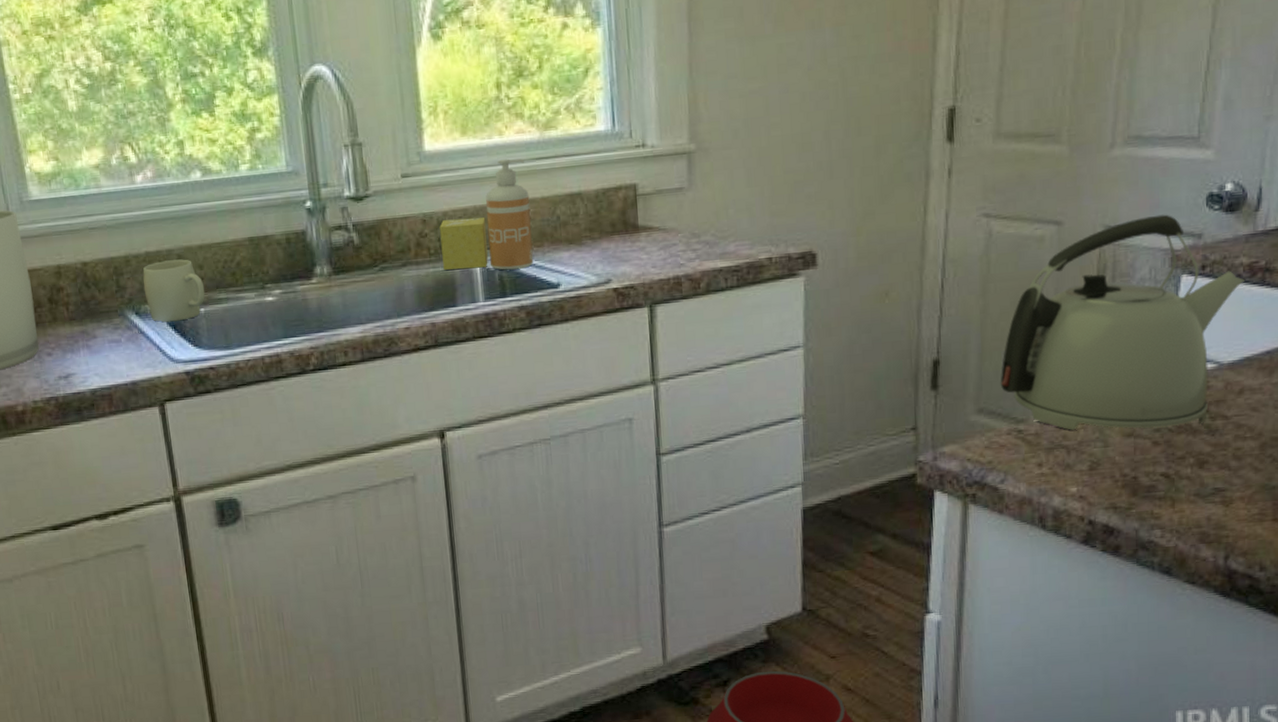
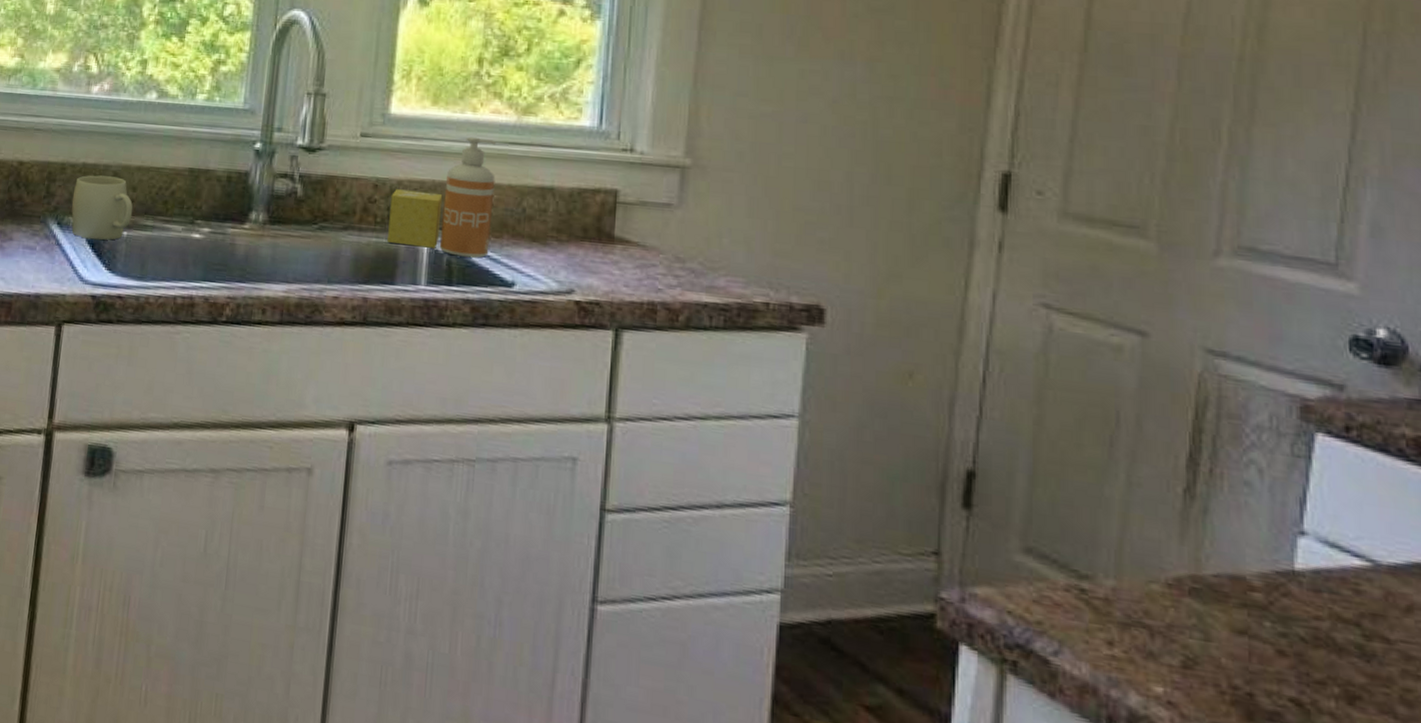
kettle: present [1000,214,1246,430] -> none [1057,348,1410,641]

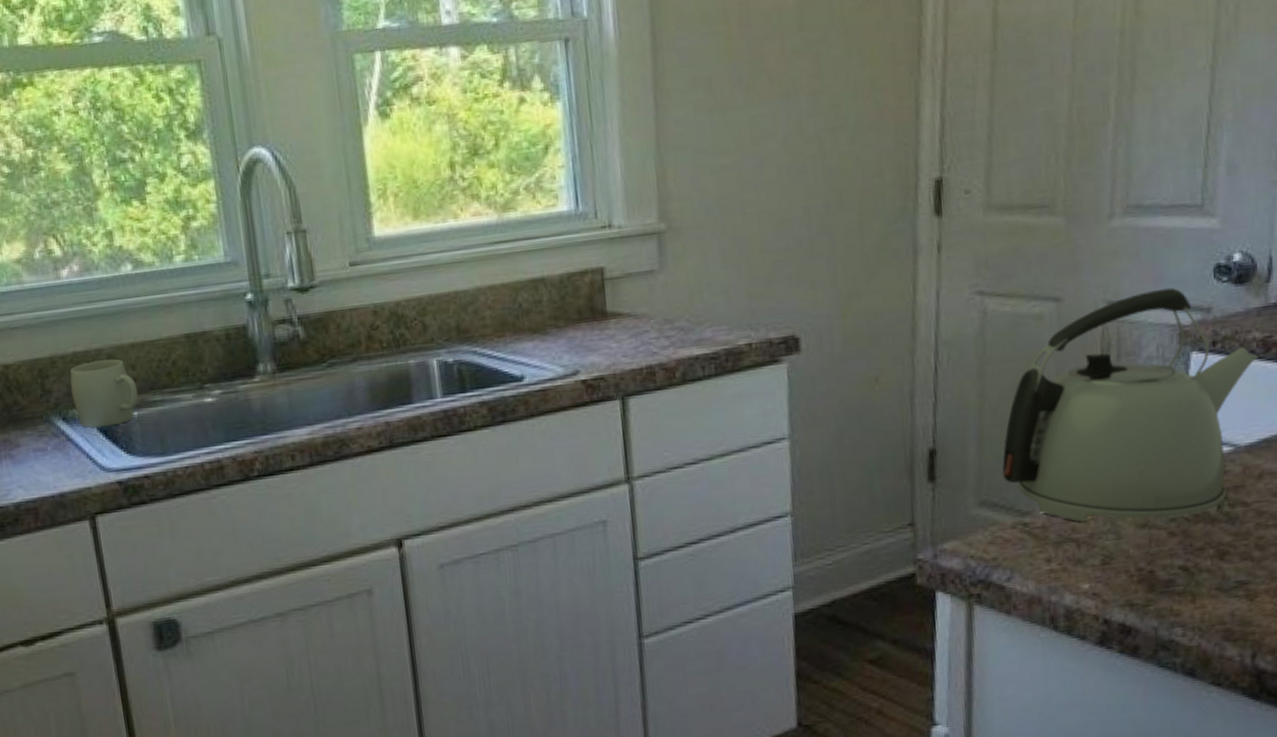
sponge: present [387,189,443,248] -> none [392,306,446,365]
soap dispenser: present [440,137,497,258] -> none [441,243,495,364]
kettle: none [1057,348,1410,641] -> present [1002,287,1260,522]

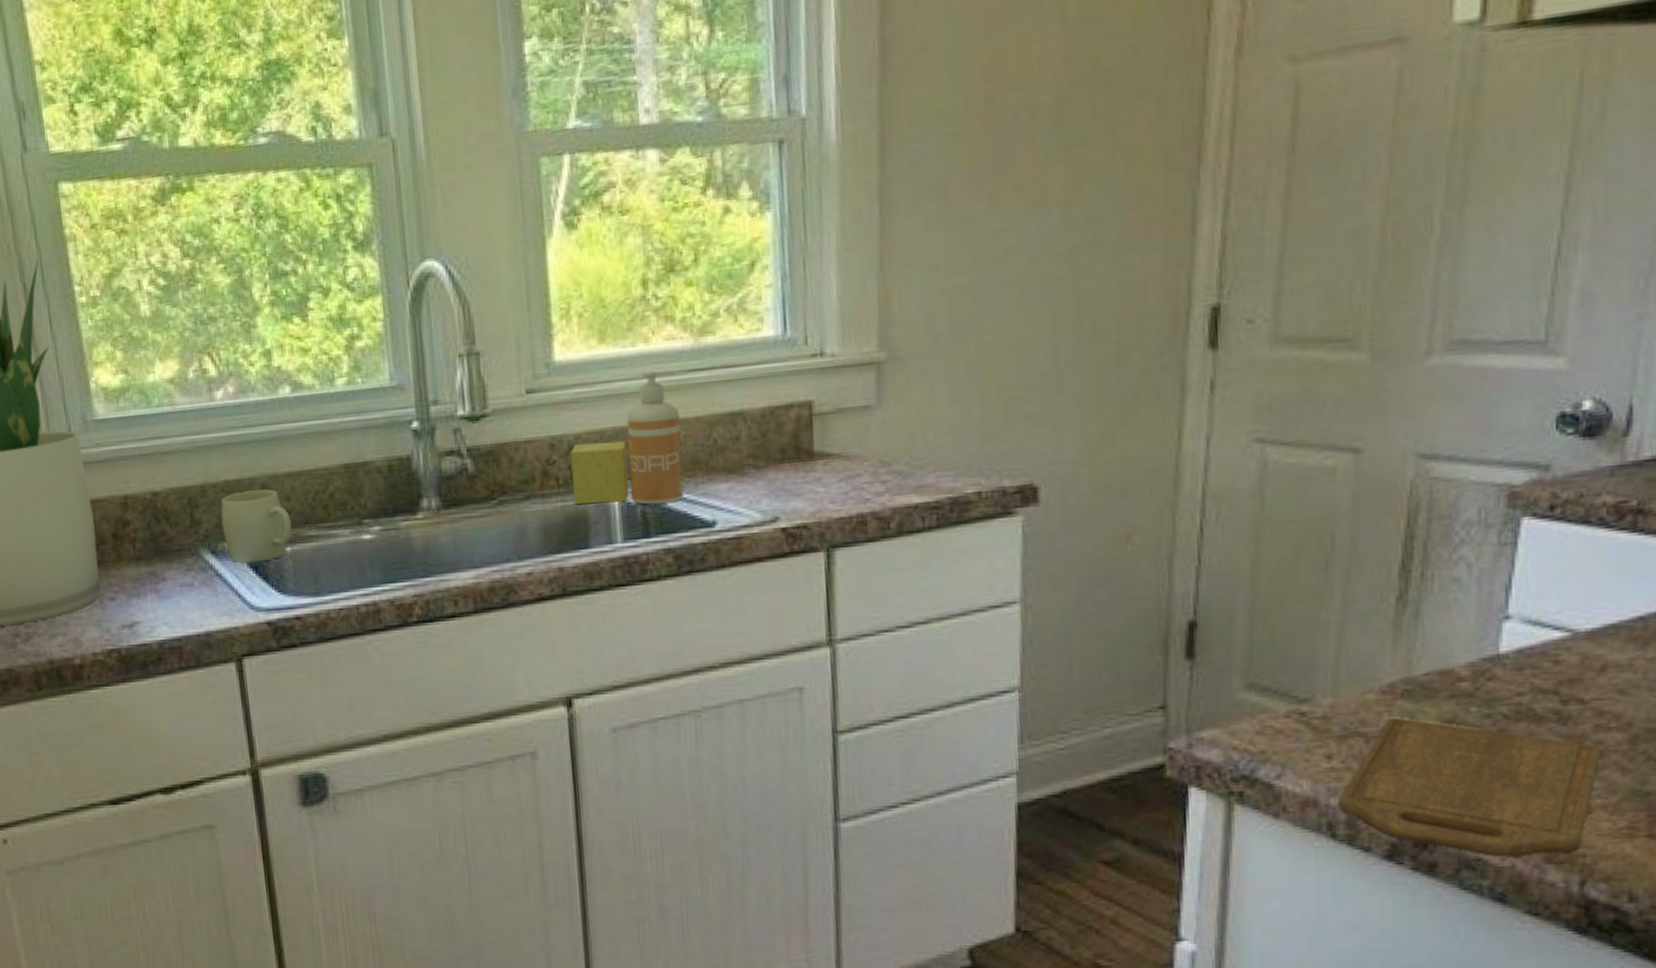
sponge: none [392,306,446,365] -> present [570,441,629,504]
soap dispenser: none [441,243,495,364] -> present [626,370,684,505]
kettle: present [1002,287,1260,522] -> none [1276,439,1610,714]
cutting board: none [1058,524,1263,638] -> present [1338,717,1601,857]

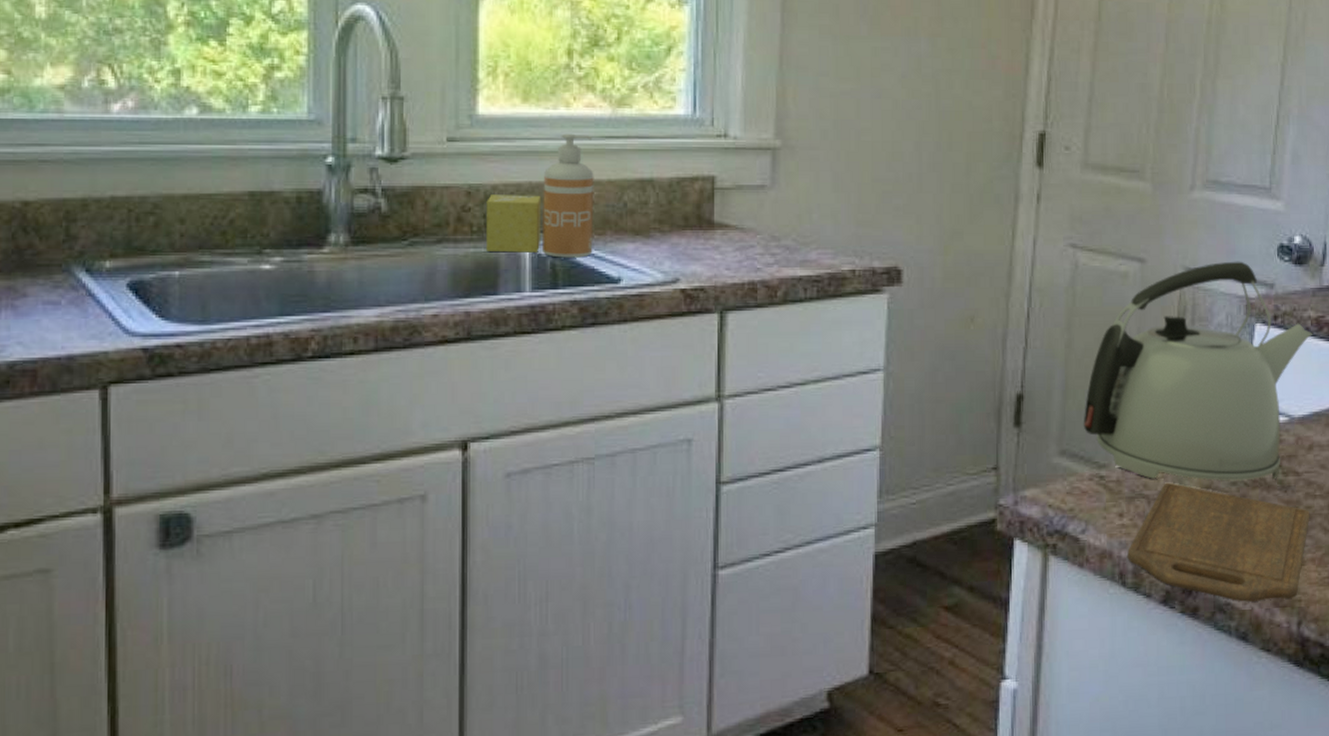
mug: present [220,489,292,564] -> none [102,209,184,285]
kettle: none [1276,439,1610,714] -> present [1083,261,1313,481]

